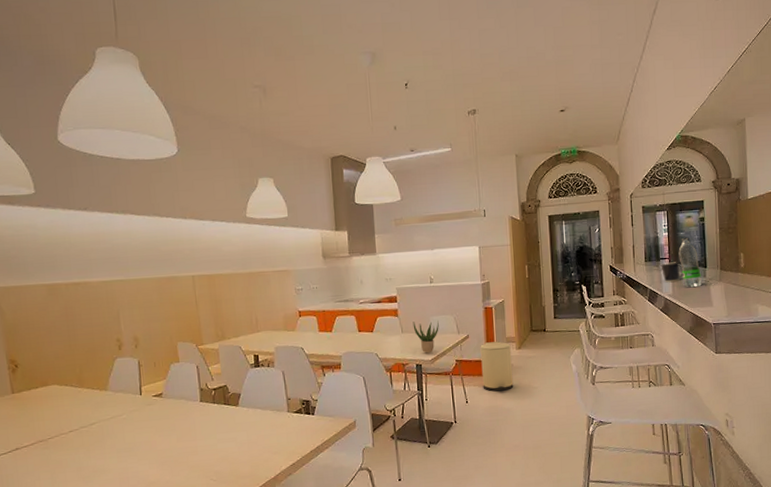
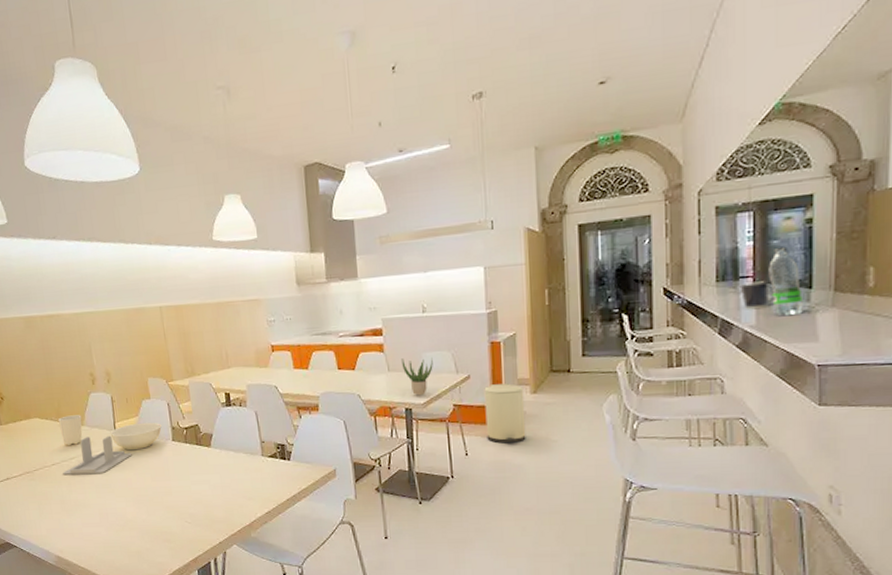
cup: none [79,380,106,412] -> present [58,415,83,446]
napkin holder: none [81,399,158,441] -> present [63,435,132,475]
bowl: none [135,384,190,413] -> present [110,422,162,451]

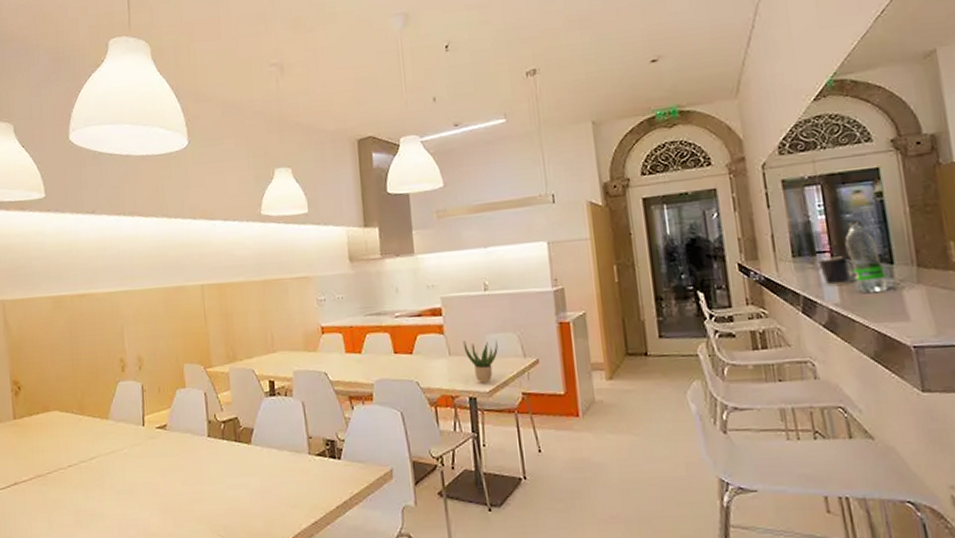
cup: present [58,415,83,446] -> none [80,407,107,444]
napkin holder: present [63,435,132,475] -> none [80,431,161,478]
bowl: present [110,422,162,451] -> none [138,414,196,449]
pedal bin: present [484,383,526,444] -> none [555,368,605,438]

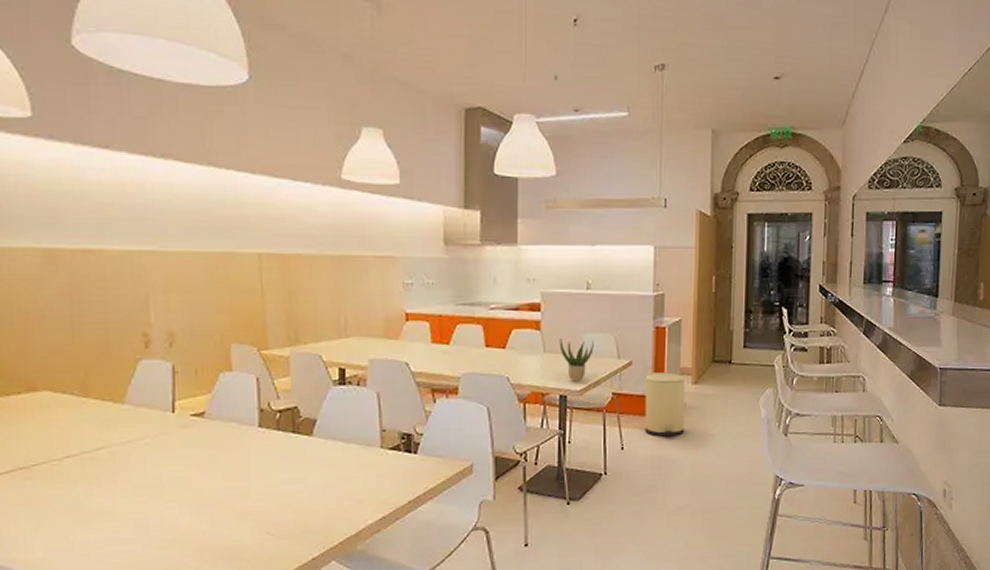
pedal bin: none [555,368,605,438] -> present [645,372,686,437]
mug: present [817,256,857,287] -> none [882,287,910,313]
bottle: present [844,220,889,294] -> none [905,256,932,321]

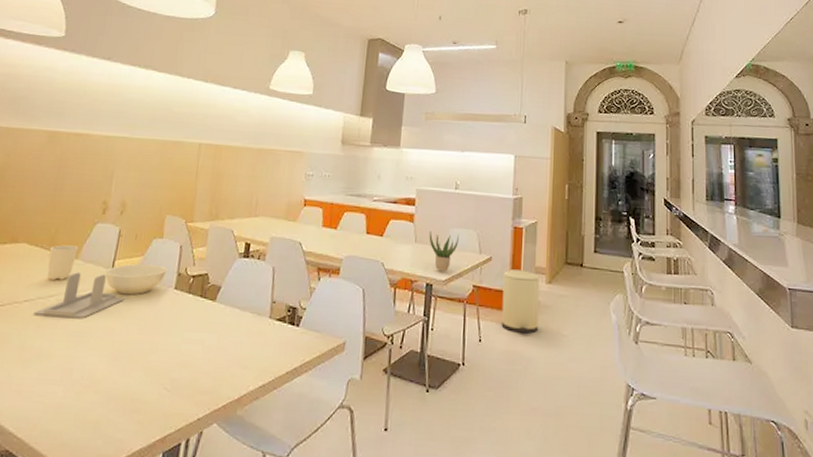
napkin holder: none [81,418,196,471] -> present [34,272,124,318]
cup: none [83,388,123,432] -> present [46,245,79,281]
bowl: none [165,401,245,439] -> present [105,263,167,295]

